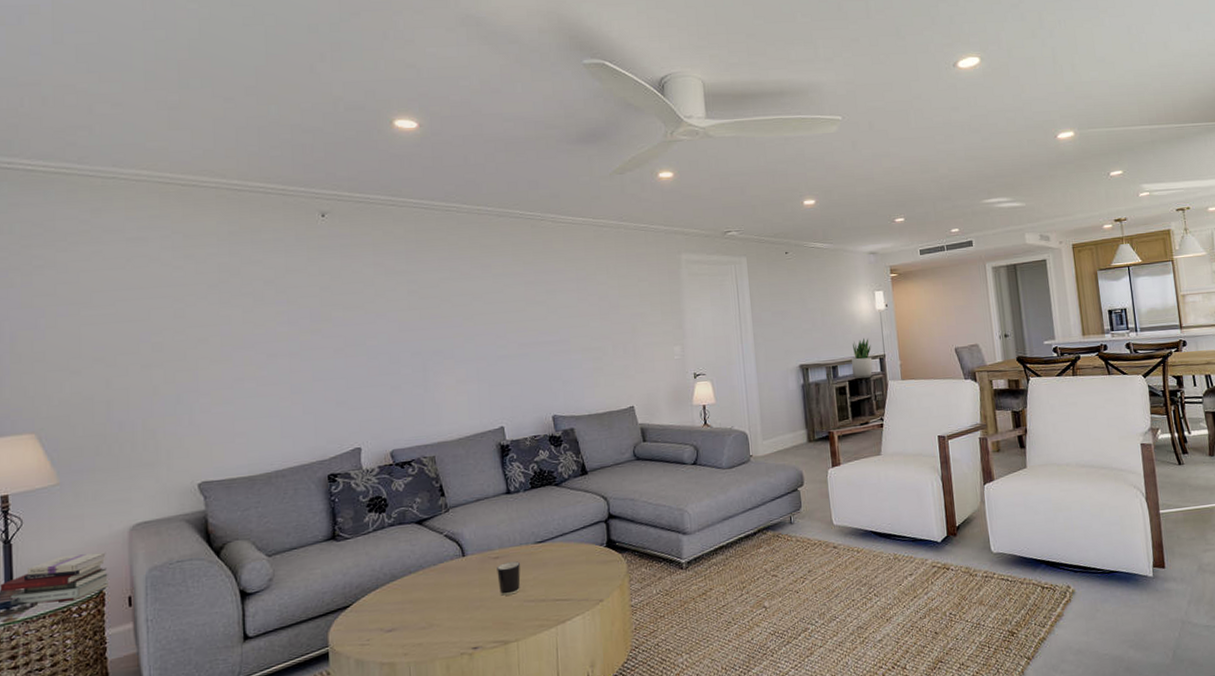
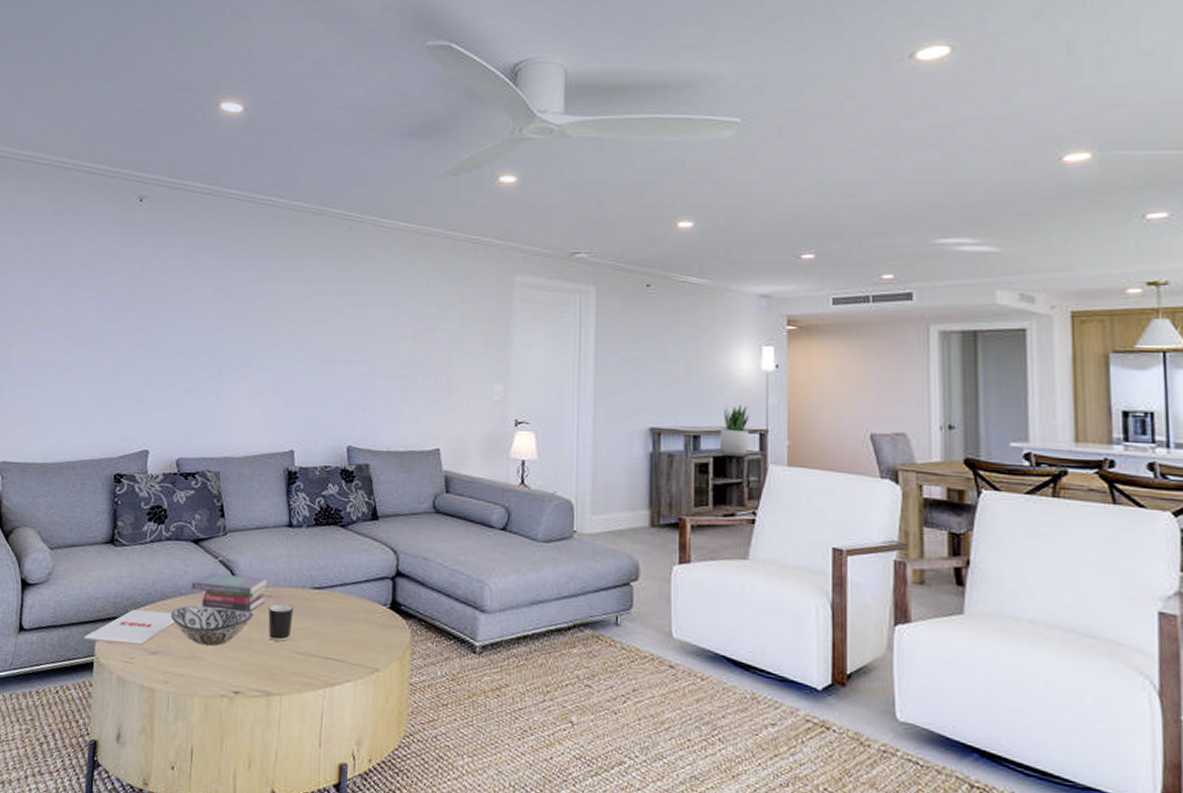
magazine: none [315,591,407,634] -> present [83,609,175,645]
decorative bowl: none [402,574,484,614] -> present [171,605,254,646]
books: none [419,543,493,580] -> present [191,572,267,612]

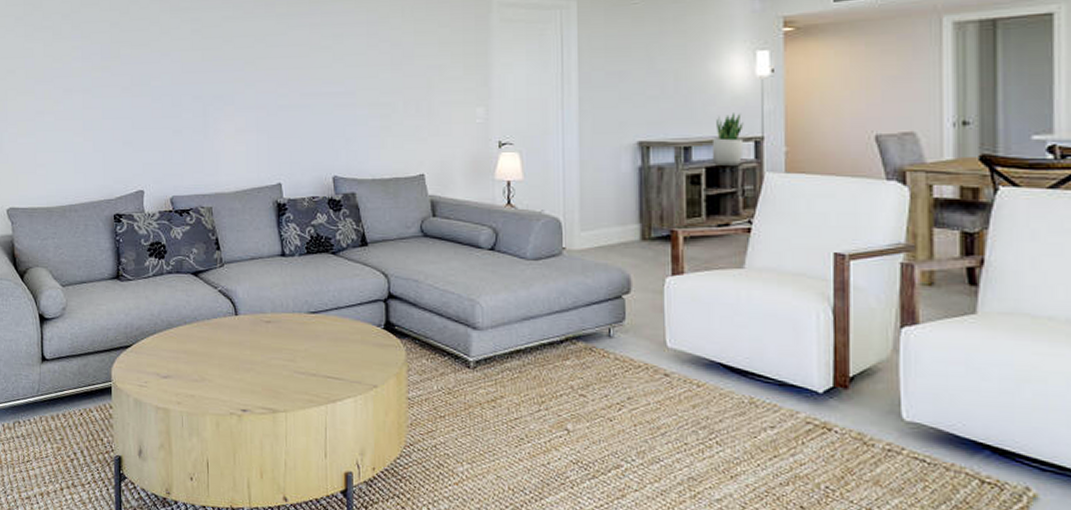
magazine: present [83,609,175,645] -> none [100,338,182,370]
decorative bowl: present [171,605,254,646] -> none [178,333,255,369]
books: present [191,572,267,612] -> none [194,302,265,337]
mug: present [268,604,293,642] -> none [268,328,292,363]

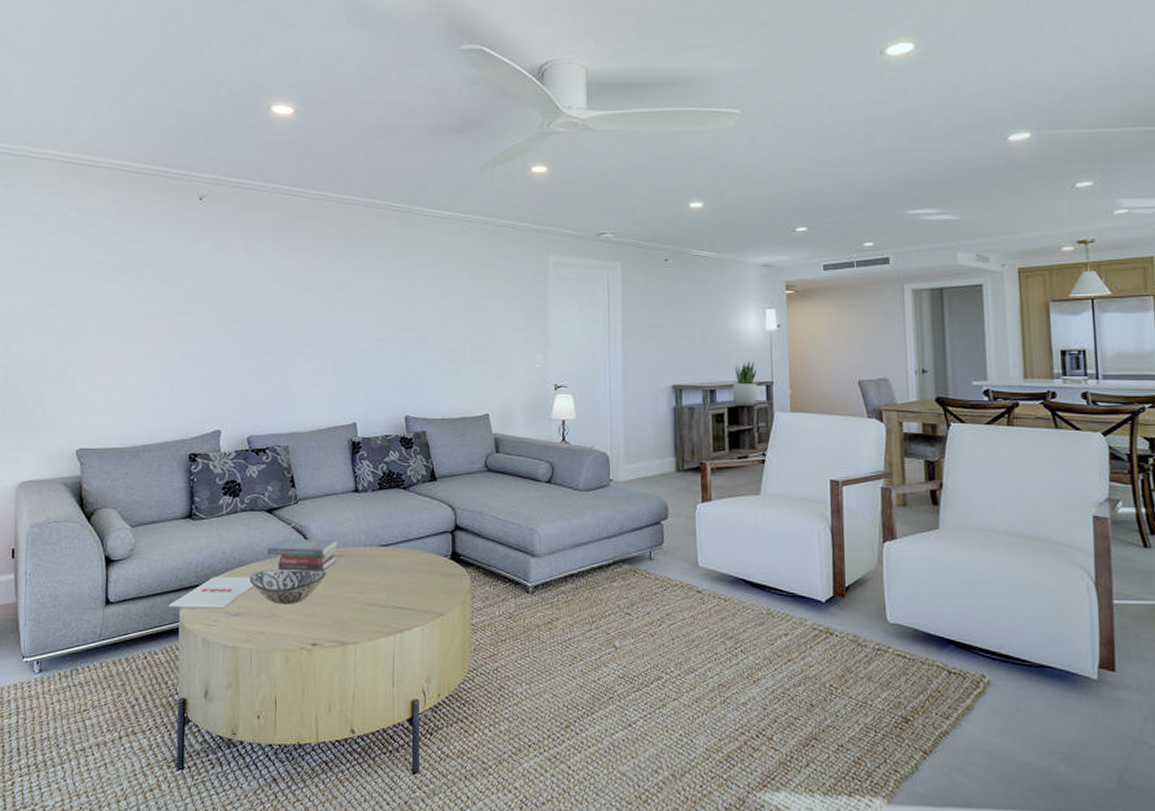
magazine: none [100,338,182,370] -> present [168,577,253,609]
decorative bowl: none [178,333,255,369] -> present [249,569,327,604]
books: none [194,302,265,337] -> present [267,538,338,572]

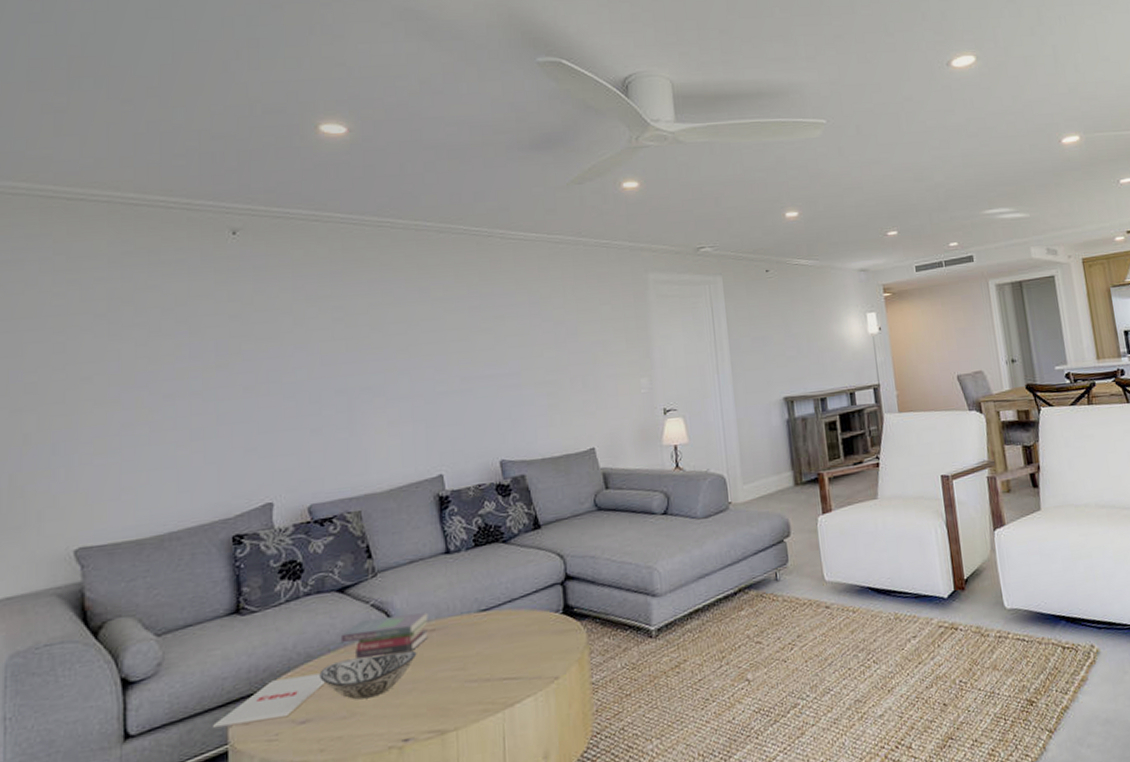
planter: present [732,361,758,407] -> none [841,366,866,412]

